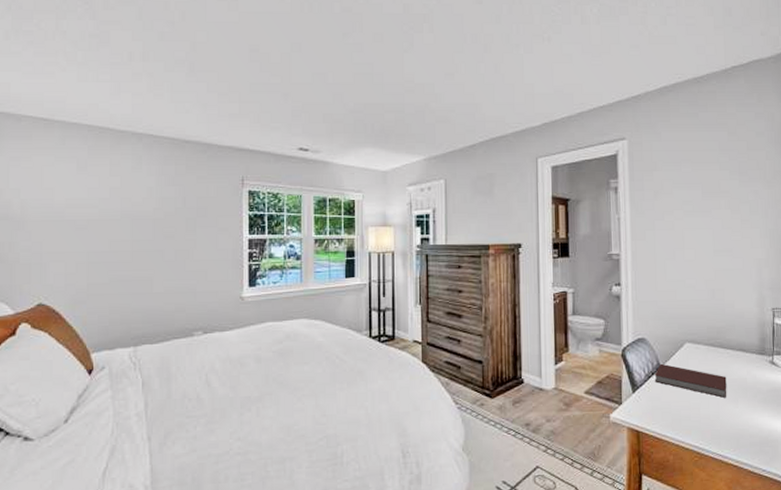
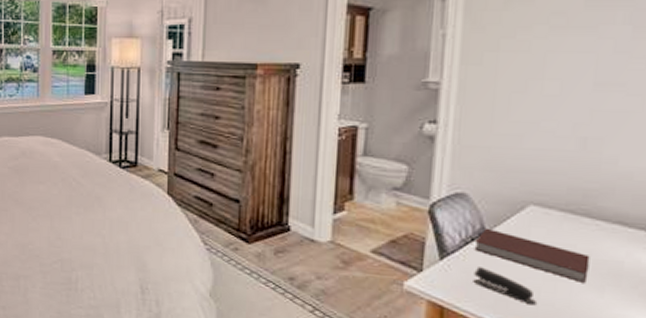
stapler: none [656,395,698,420] -> present [473,267,536,306]

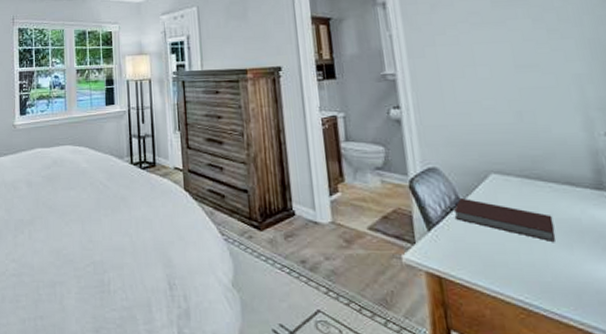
stapler: present [473,267,536,306] -> none [459,235,519,268]

